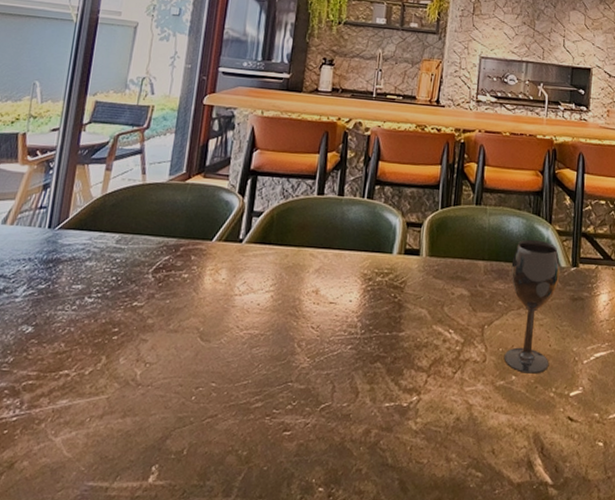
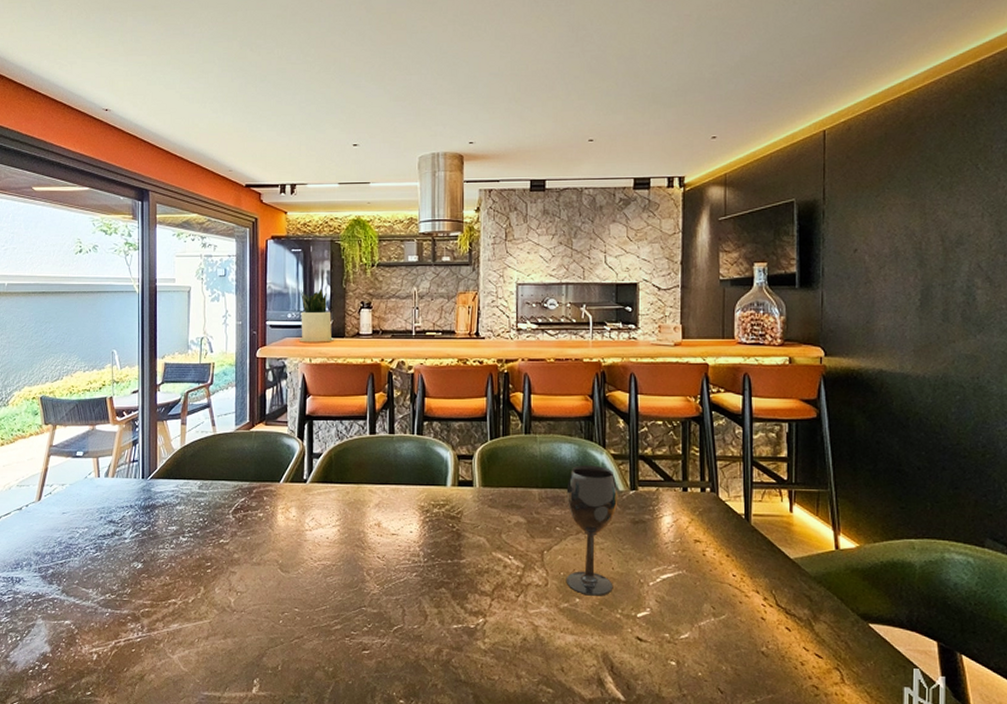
planter: none [252,39,292,97] -> present [298,288,335,344]

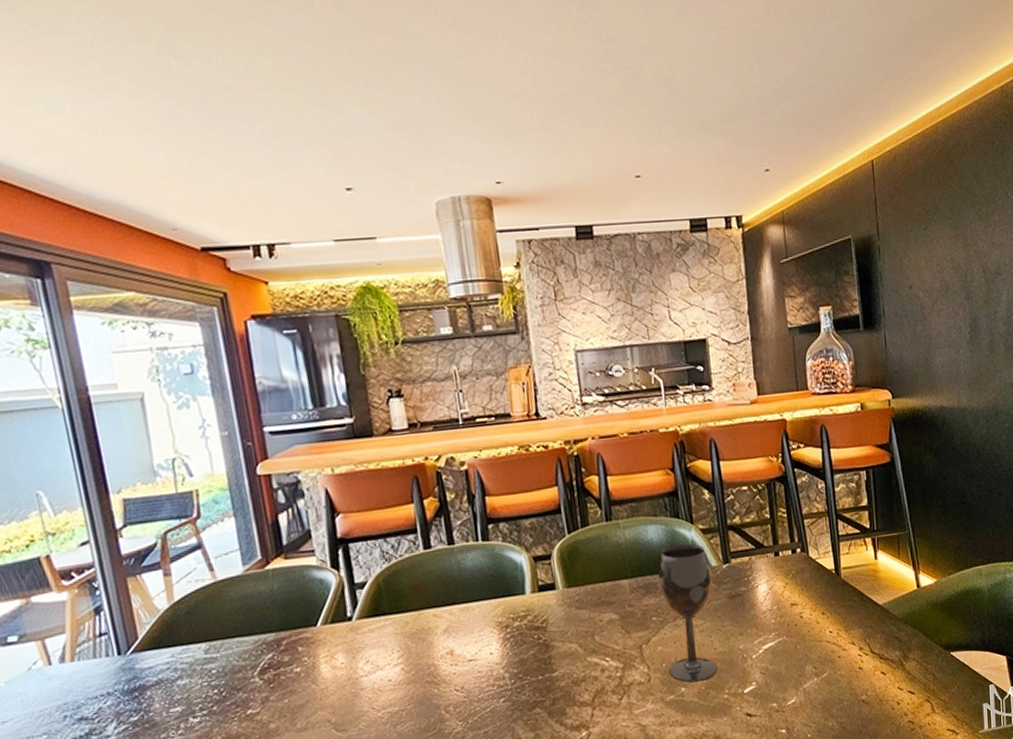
planter: present [298,288,335,344] -> none [303,378,362,451]

